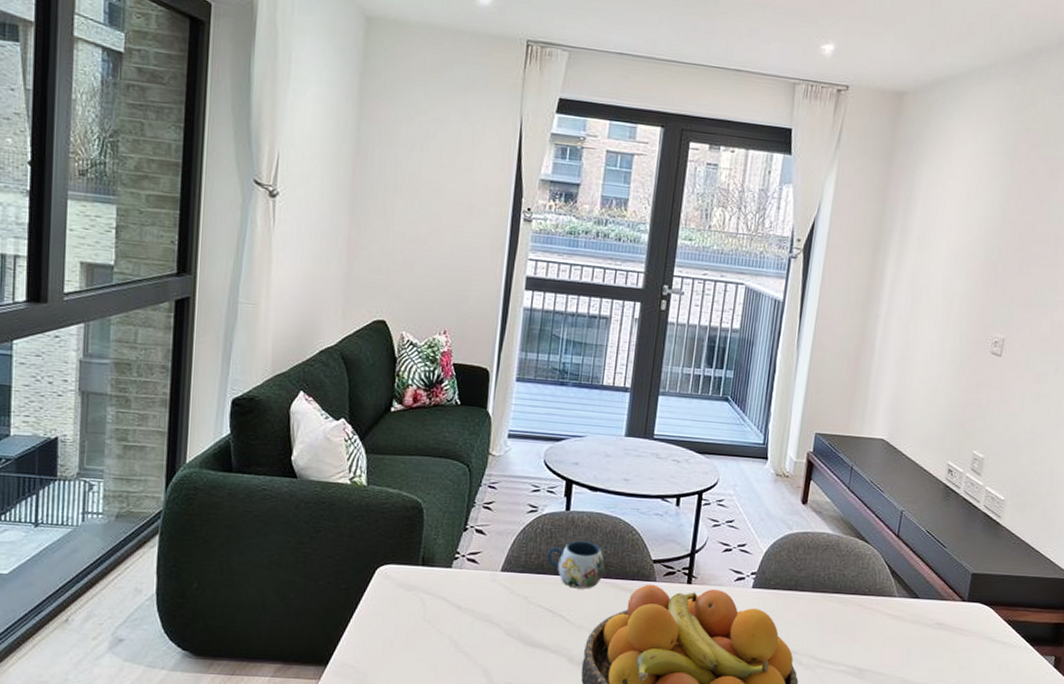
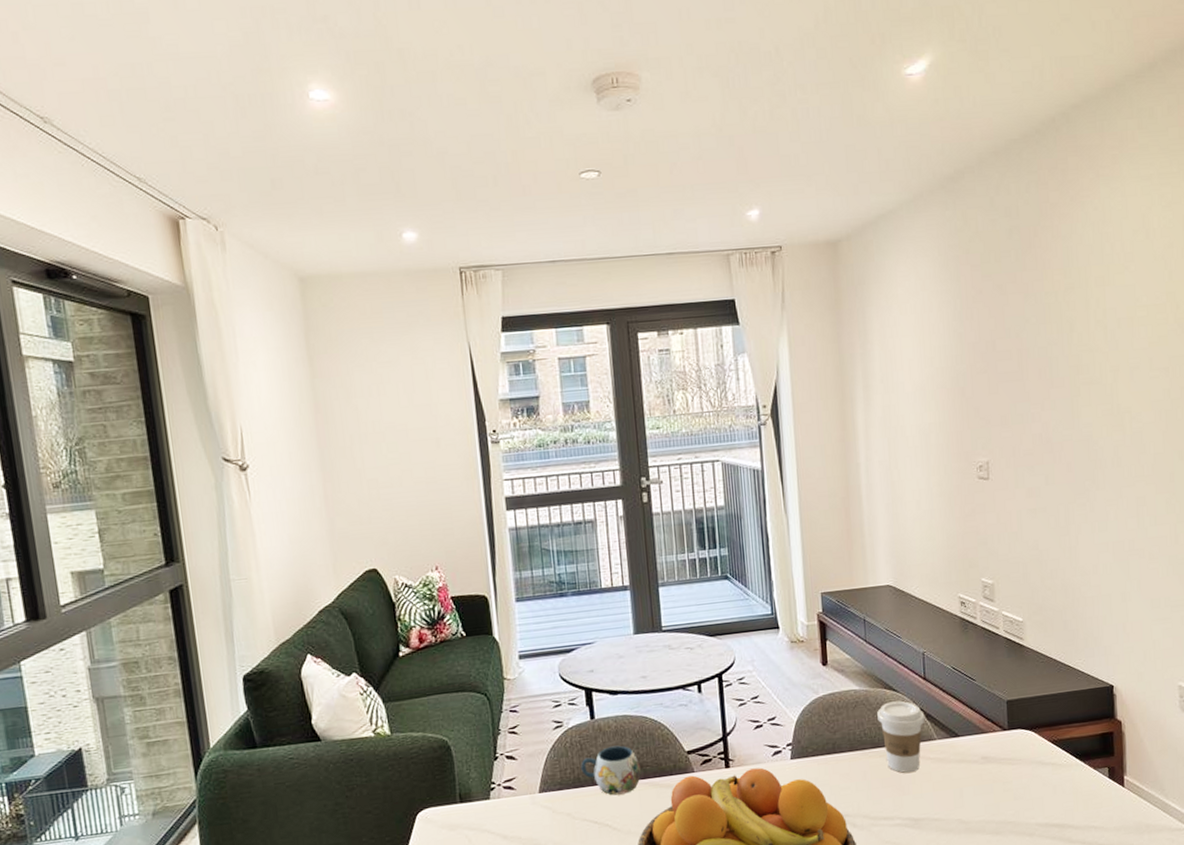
coffee cup: none [844,552,891,623] -> present [877,700,925,773]

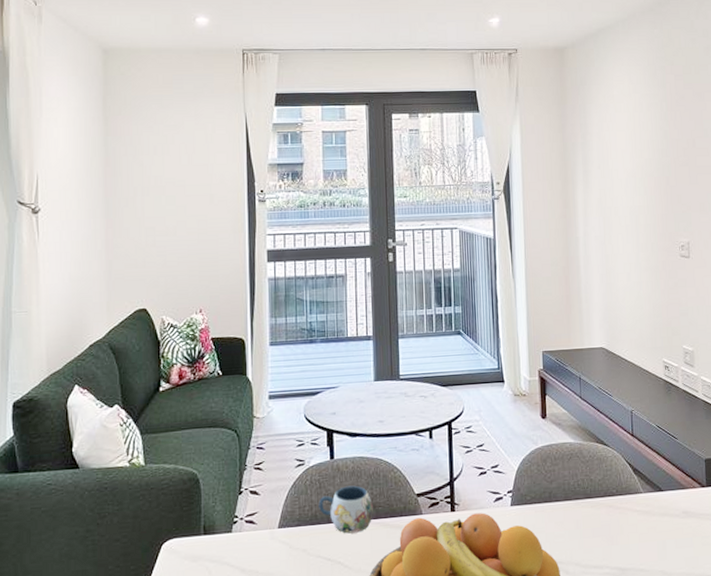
coffee cup: present [877,700,925,773] -> none [590,455,633,524]

